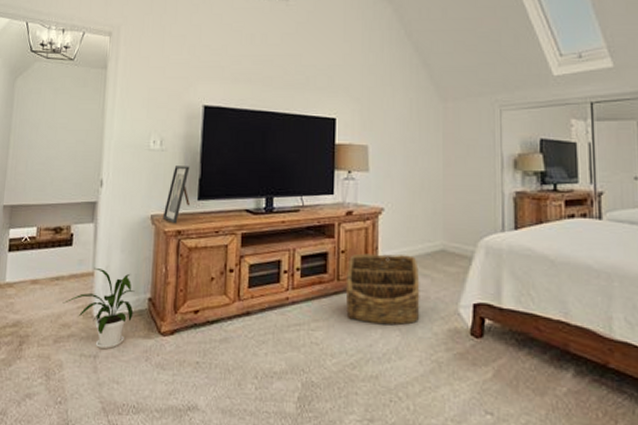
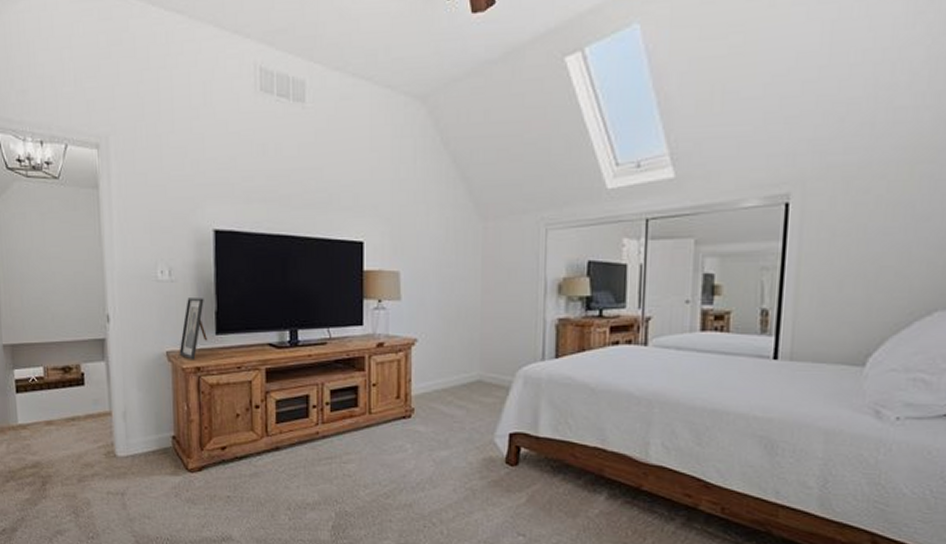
house plant: present [62,267,135,350] -> none [82,407,158,487]
basket: present [345,253,420,325] -> none [377,386,455,455]

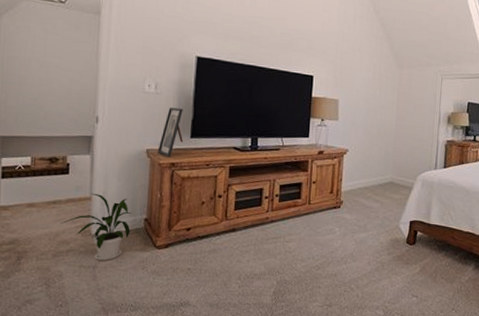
house plant: none [82,407,158,487] -> present [60,193,131,261]

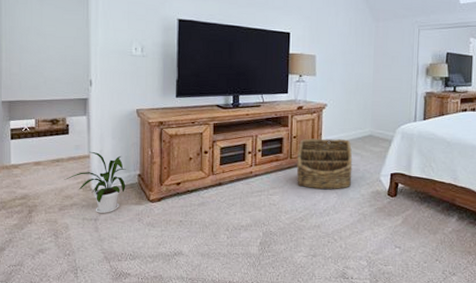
picture frame: present [157,107,183,157] -> none [146,69,169,116]
basket: none [314,184,373,237] -> present [296,138,353,189]

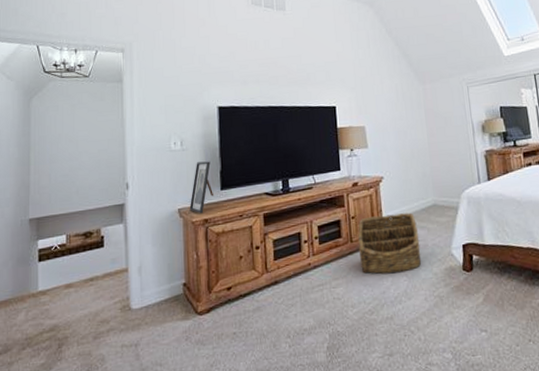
house plant: present [64,151,126,214] -> none [99,263,170,338]
picture frame: none [146,69,169,116] -> present [189,161,213,214]

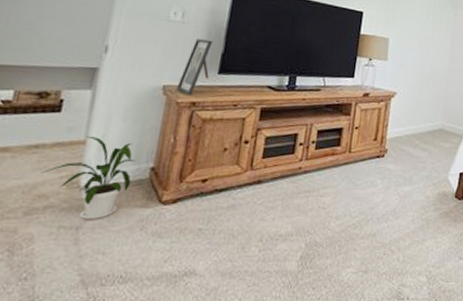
house plant: none [99,263,170,338] -> present [40,135,135,220]
basket: present [358,212,422,274] -> none [354,130,420,190]

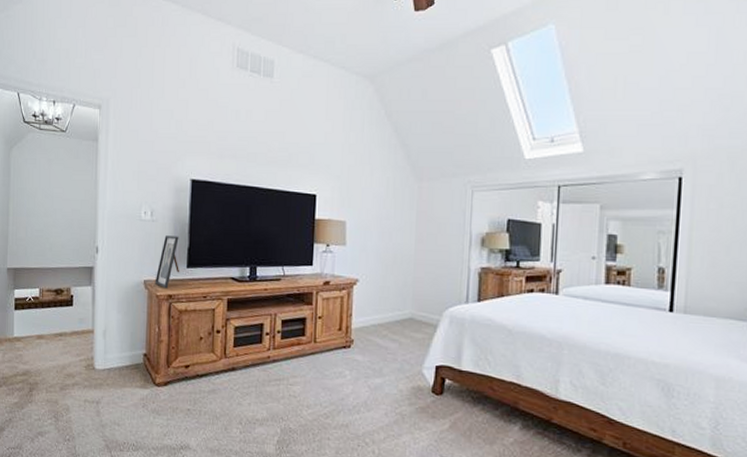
house plant: present [40,135,135,220] -> none [66,325,131,397]

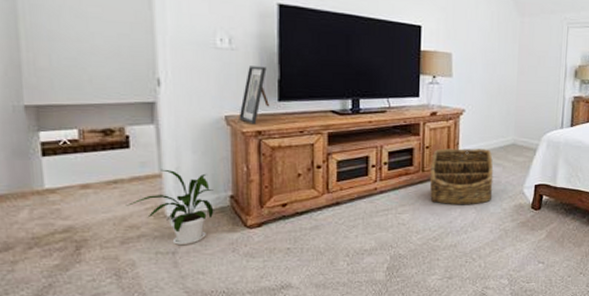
house plant: none [66,325,131,397] -> present [126,169,214,246]
basket: none [321,319,389,382] -> present [429,148,494,204]

